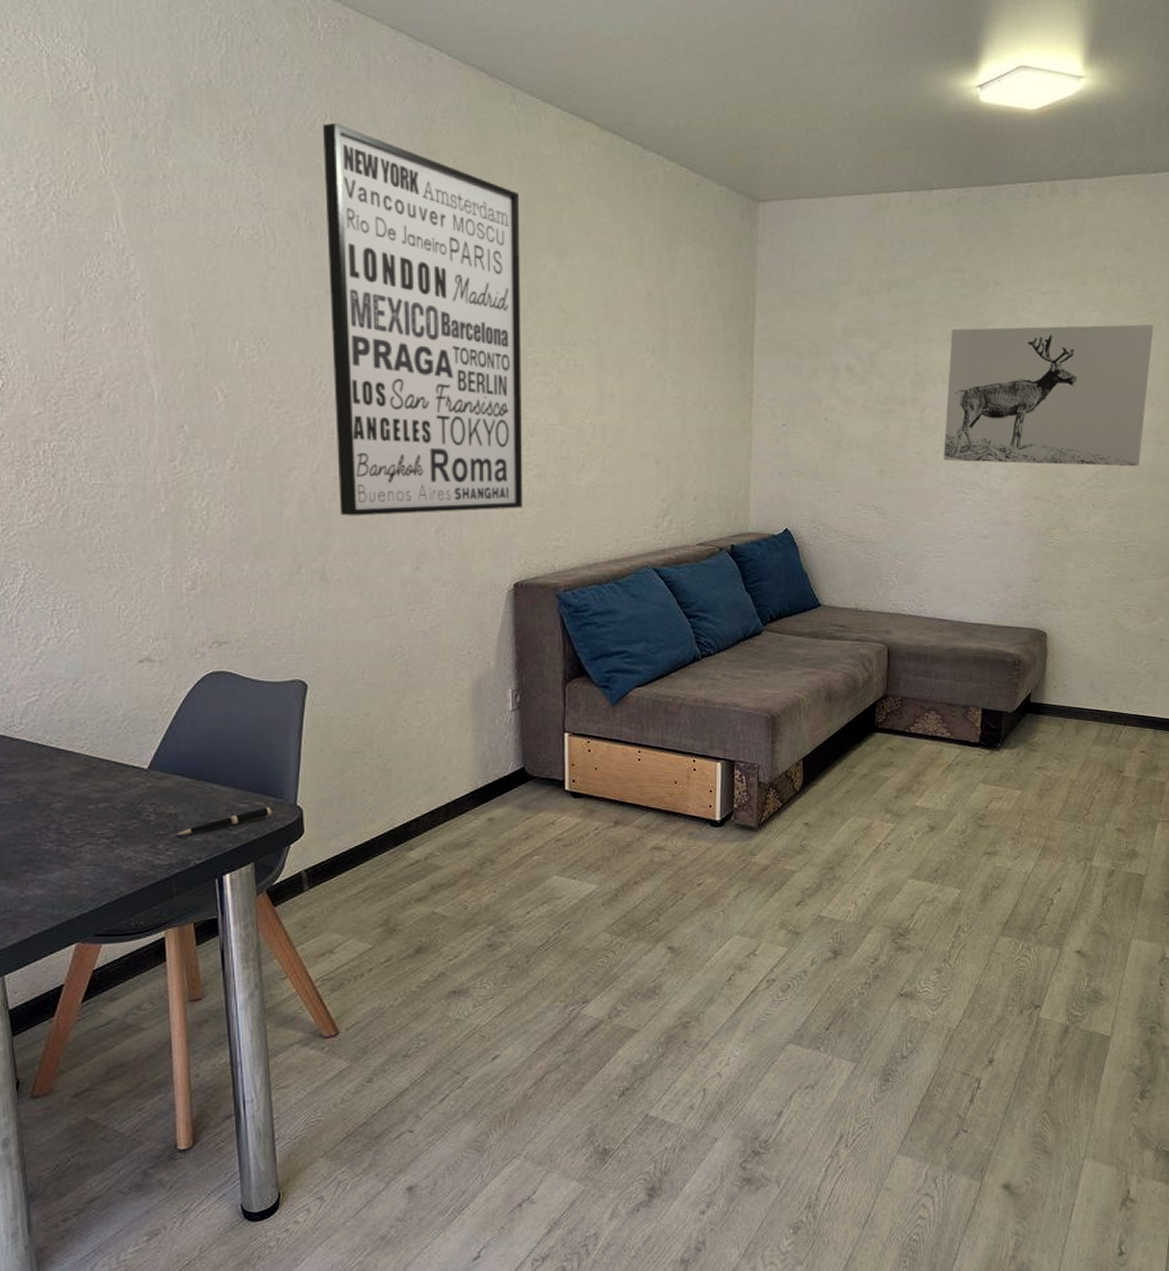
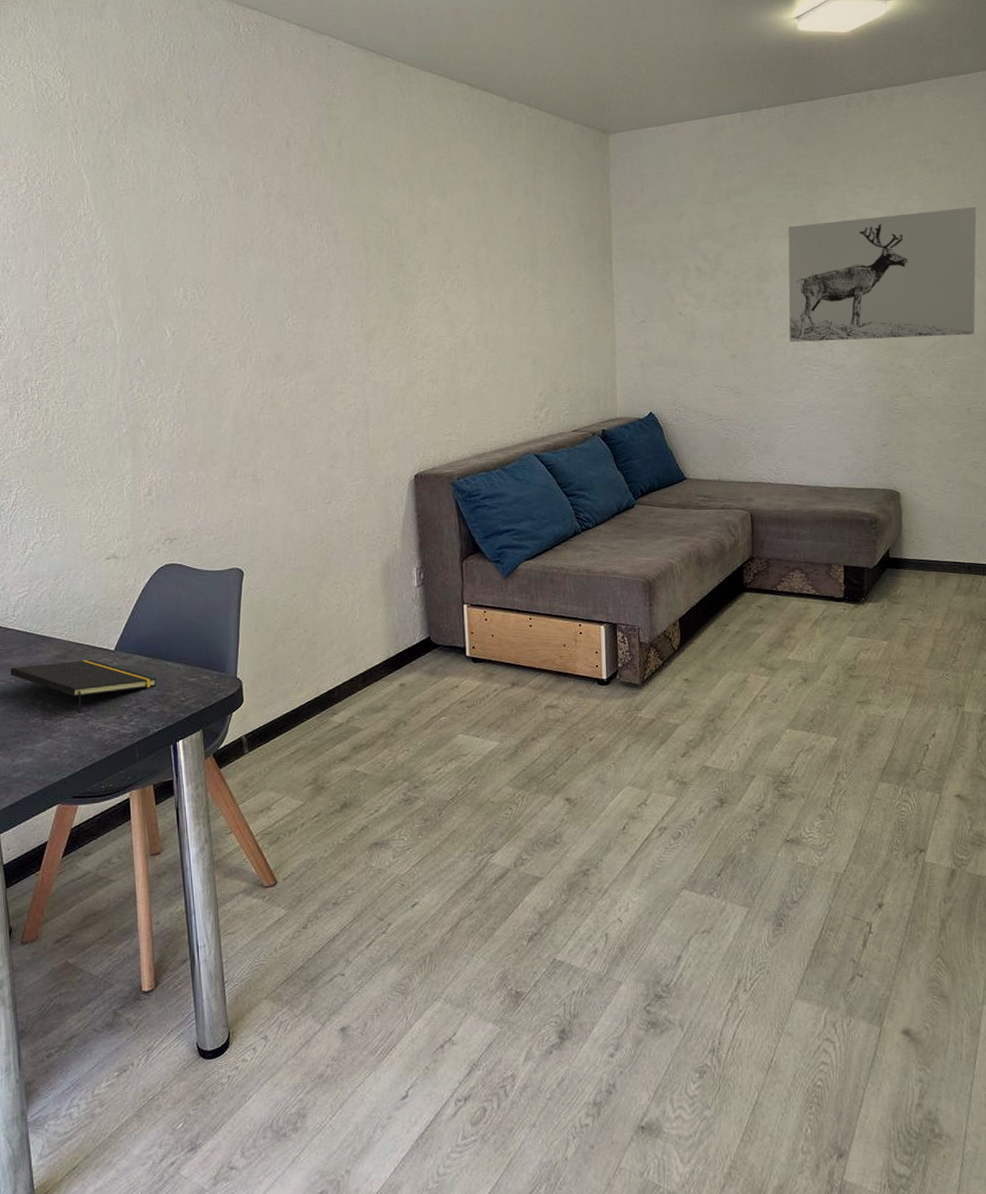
notepad: none [17,779,199,842] -> present [10,660,157,715]
pen: present [176,807,271,835] -> none [138,680,216,707]
wall art: present [322,123,523,516] -> none [245,106,420,426]

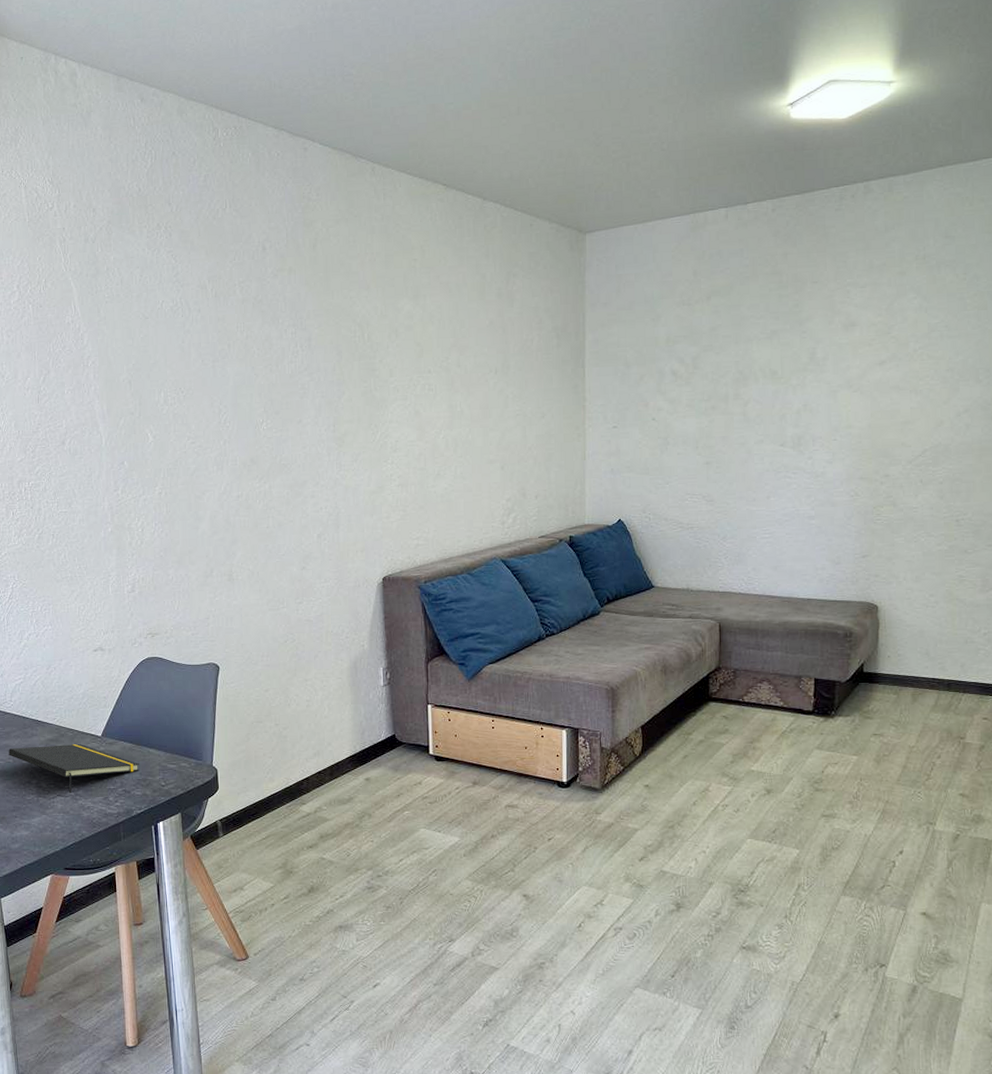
wall art: present [788,207,977,343] -> none [767,306,979,449]

